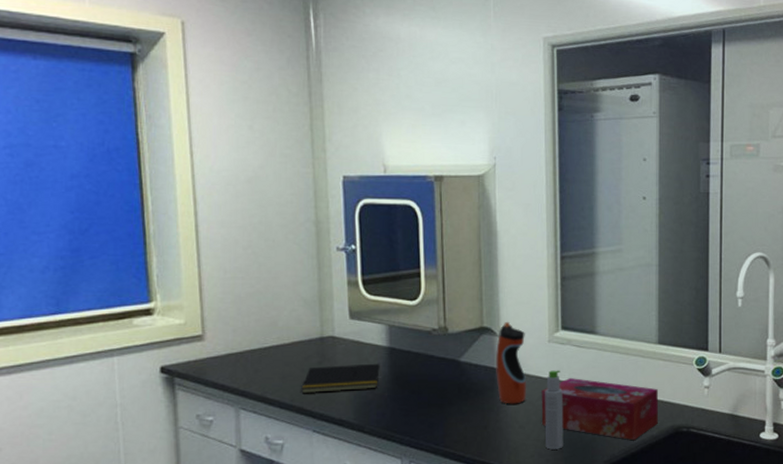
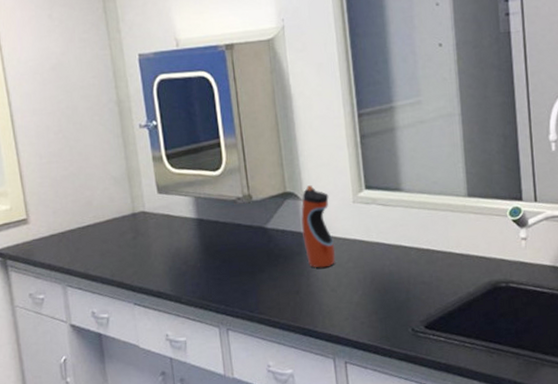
notepad: present [301,363,380,394] -> none [119,235,191,269]
tissue box: present [541,378,658,440] -> none [350,237,474,298]
bottle: present [545,370,564,450] -> none [353,230,377,312]

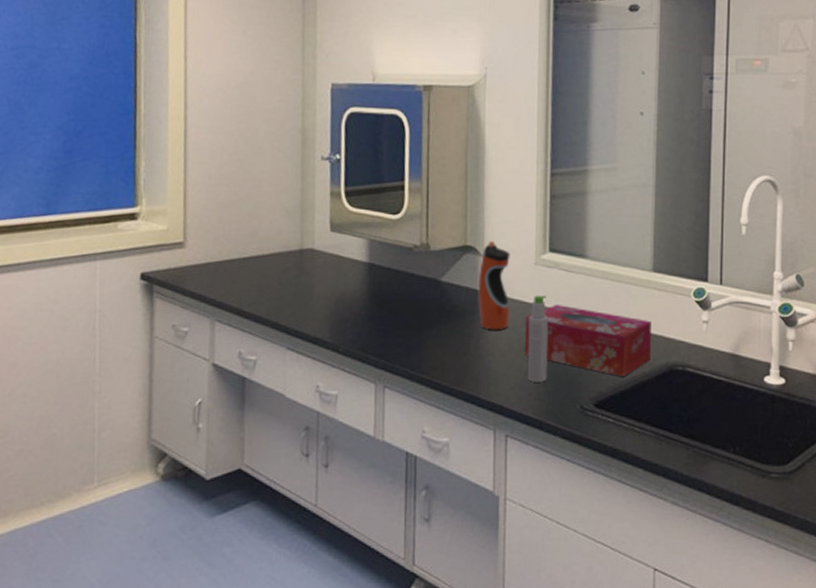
tissue box: none [350,237,474,298] -> present [524,305,651,376]
bottle: none [353,230,377,312] -> present [527,295,548,382]

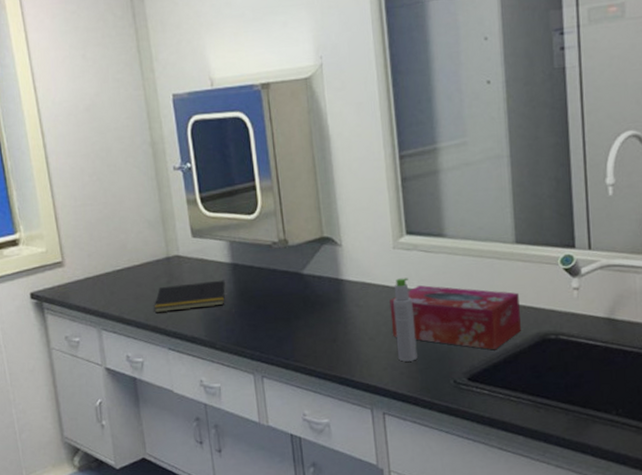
notepad: none [277,279,359,309] -> present [154,280,226,313]
water bottle: present [477,241,510,330] -> none [338,230,374,316]

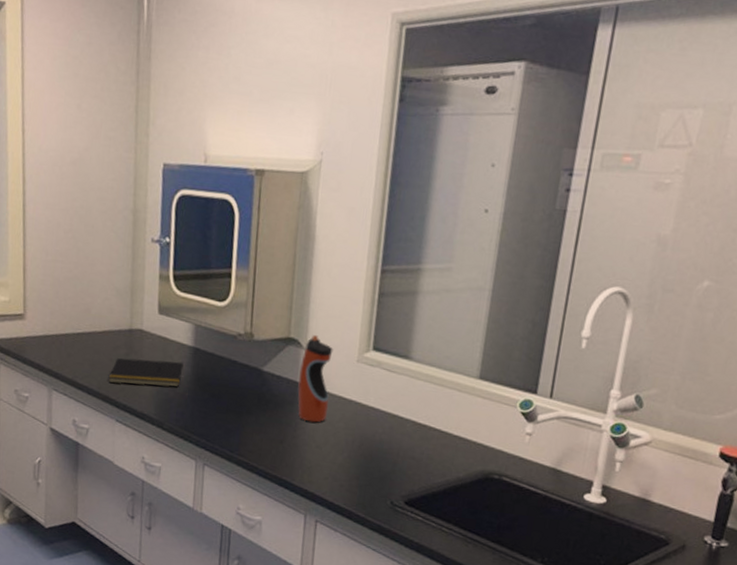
water bottle: none [338,230,374,316] -> present [297,335,333,423]
tissue box: present [389,285,521,350] -> none [340,403,472,479]
bottle: present [393,278,418,362] -> none [341,392,366,476]

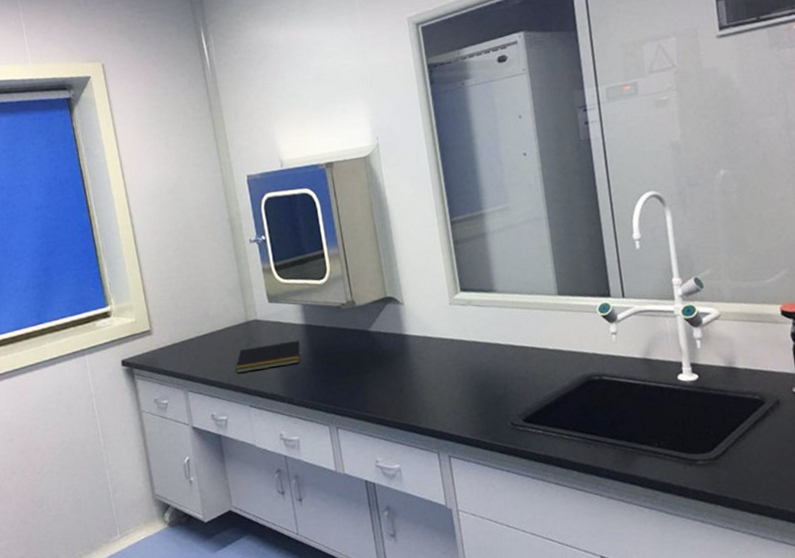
water bottle: present [297,335,333,423] -> none [401,290,435,368]

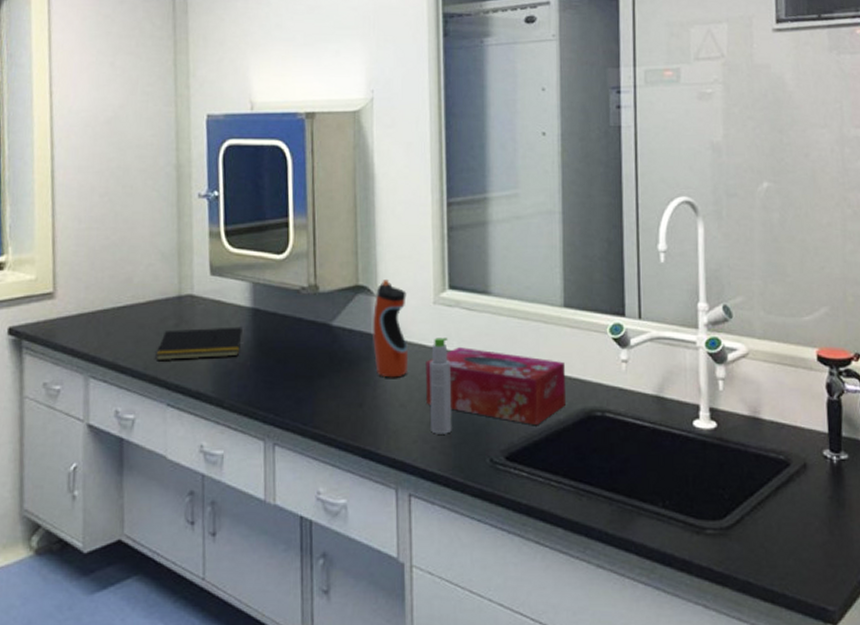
water bottle: none [401,290,435,368] -> present [372,280,409,378]
tissue box: none [449,336,568,392] -> present [425,347,565,425]
bottle: none [452,330,477,408] -> present [430,337,452,434]

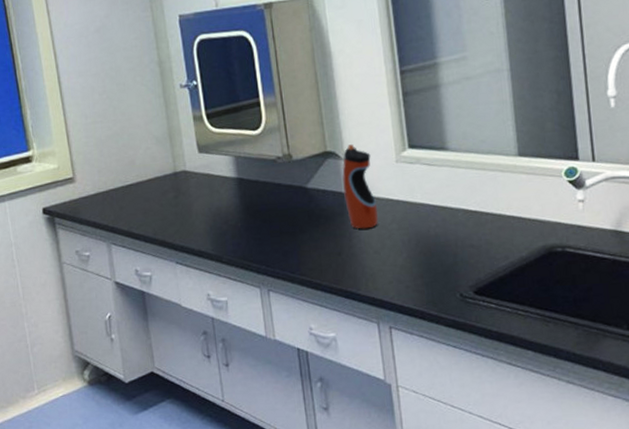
notepad: present [156,326,242,361] -> none [162,194,231,227]
tissue box: present [425,347,565,425] -> none [393,198,527,263]
bottle: present [430,337,452,434] -> none [397,191,423,275]

